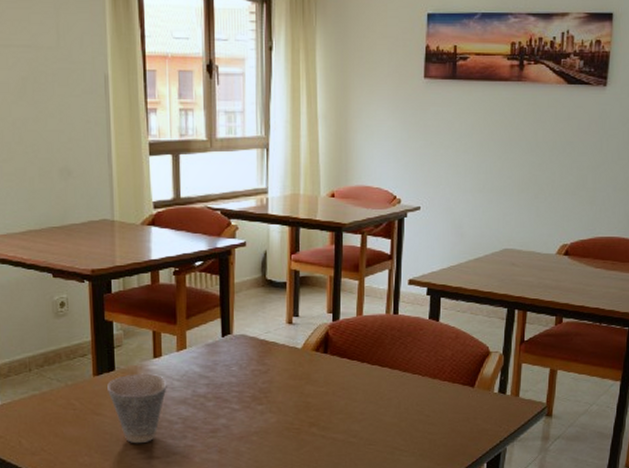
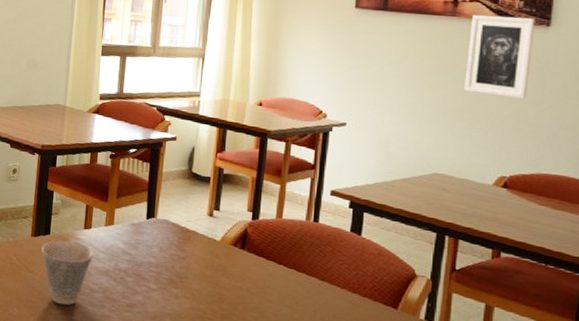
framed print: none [530,77,594,165] -> present [464,14,535,99]

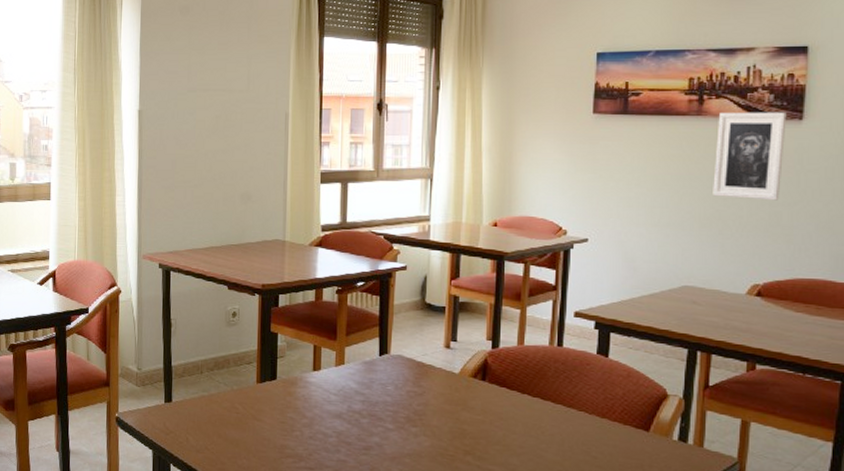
cup: present [41,240,93,306] -> none [269,384,324,453]

